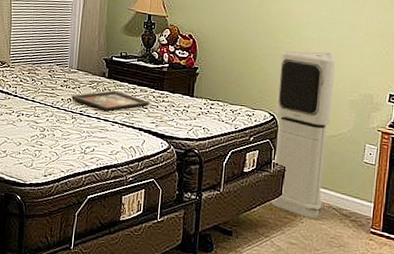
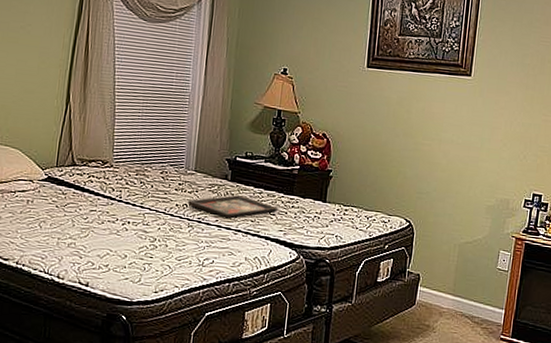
air purifier: present [271,51,336,219] -> none [404,153,475,328]

